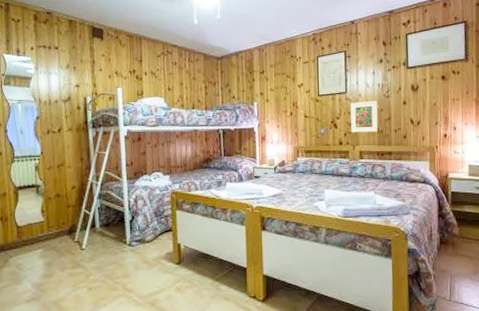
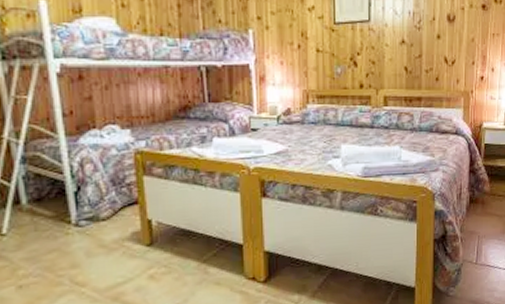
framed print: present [350,101,378,133] -> none [374,32,408,73]

